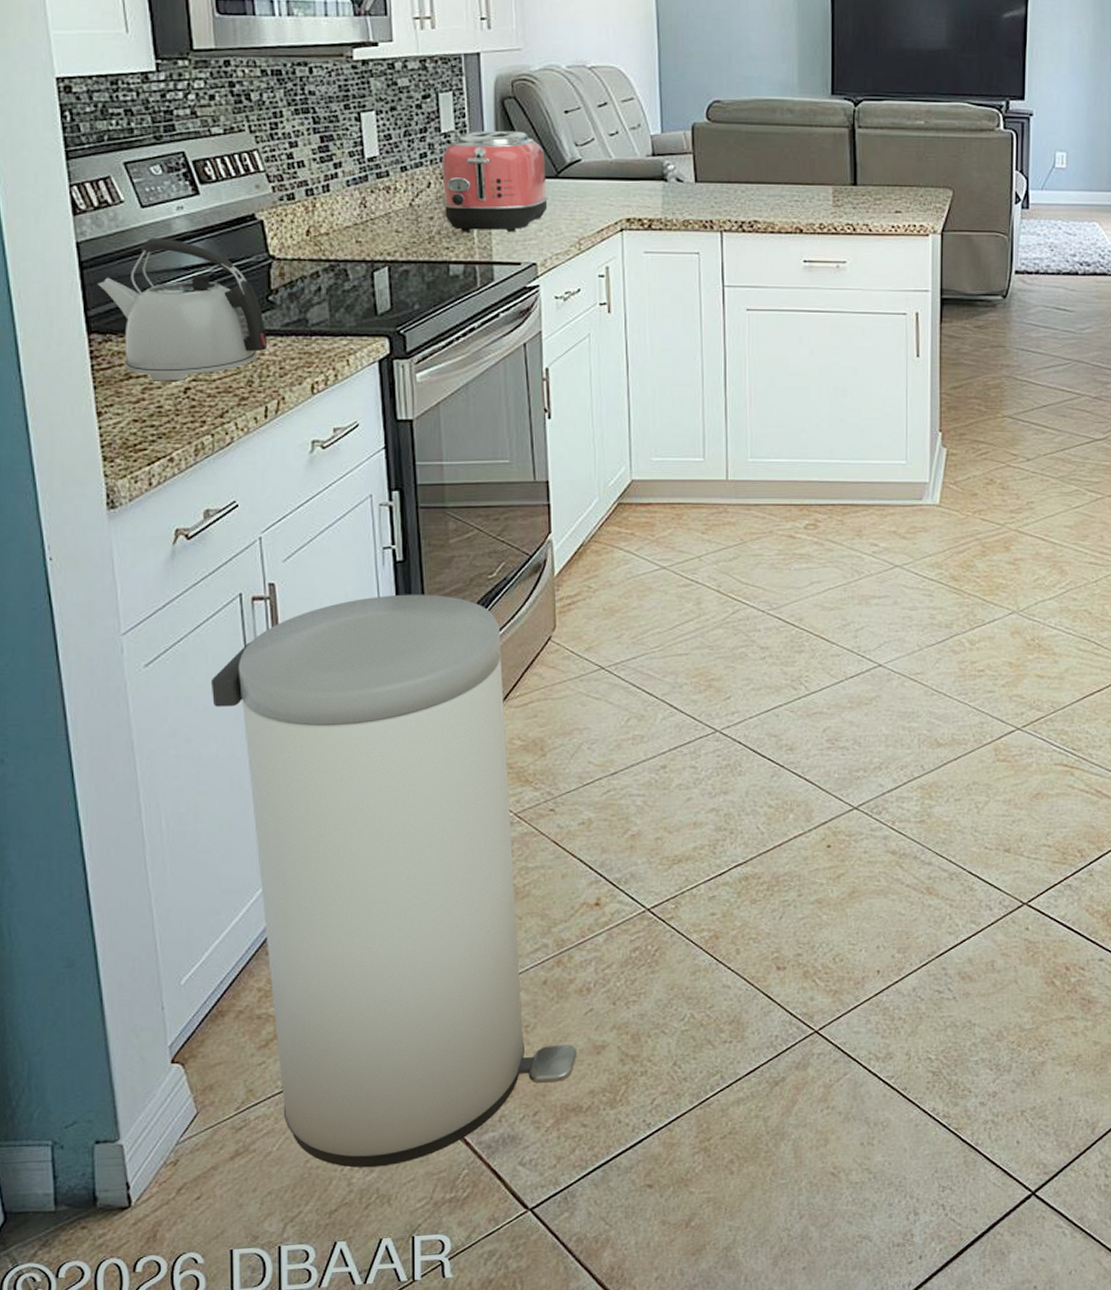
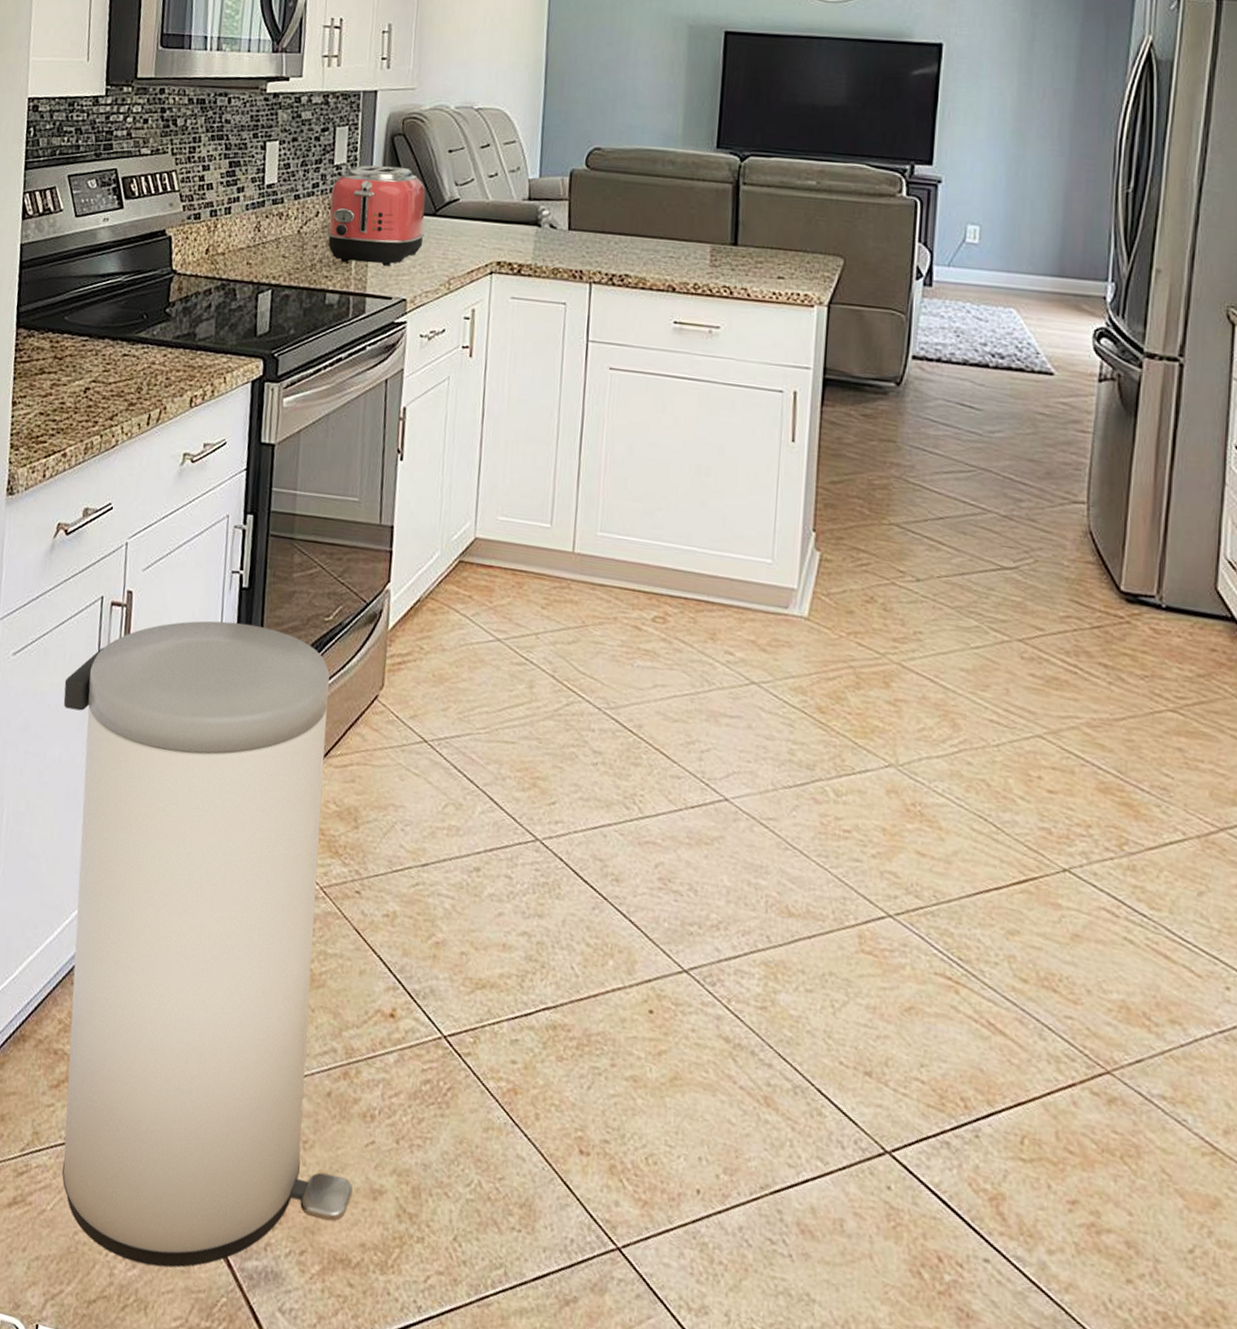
kettle: present [97,238,268,381] -> none [30,245,160,380]

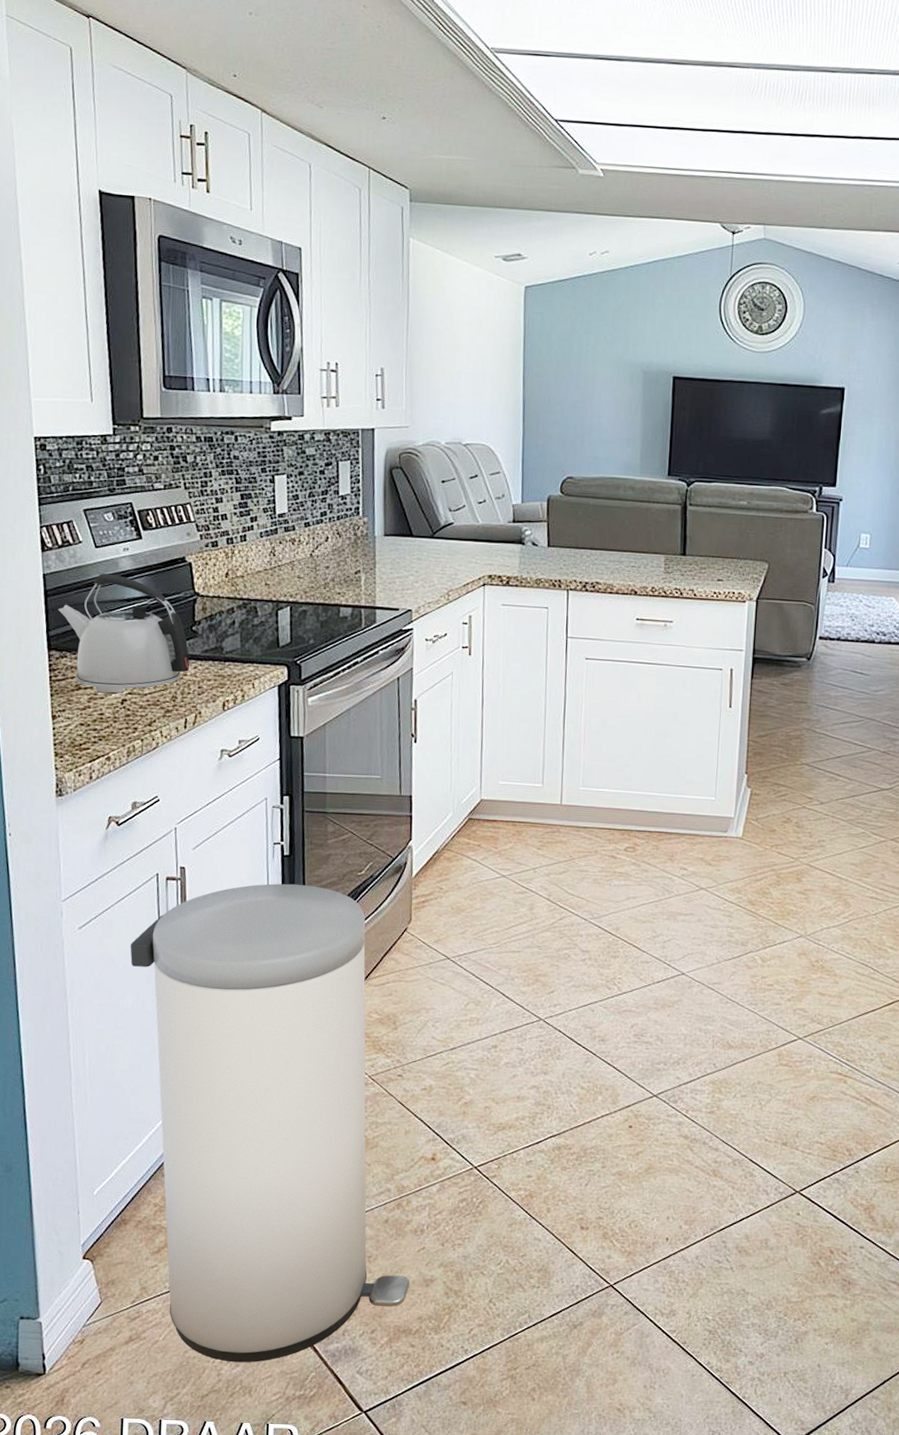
kettle: none [30,245,160,380] -> present [57,573,190,693]
toaster: present [327,165,426,266] -> none [337,495,425,582]

